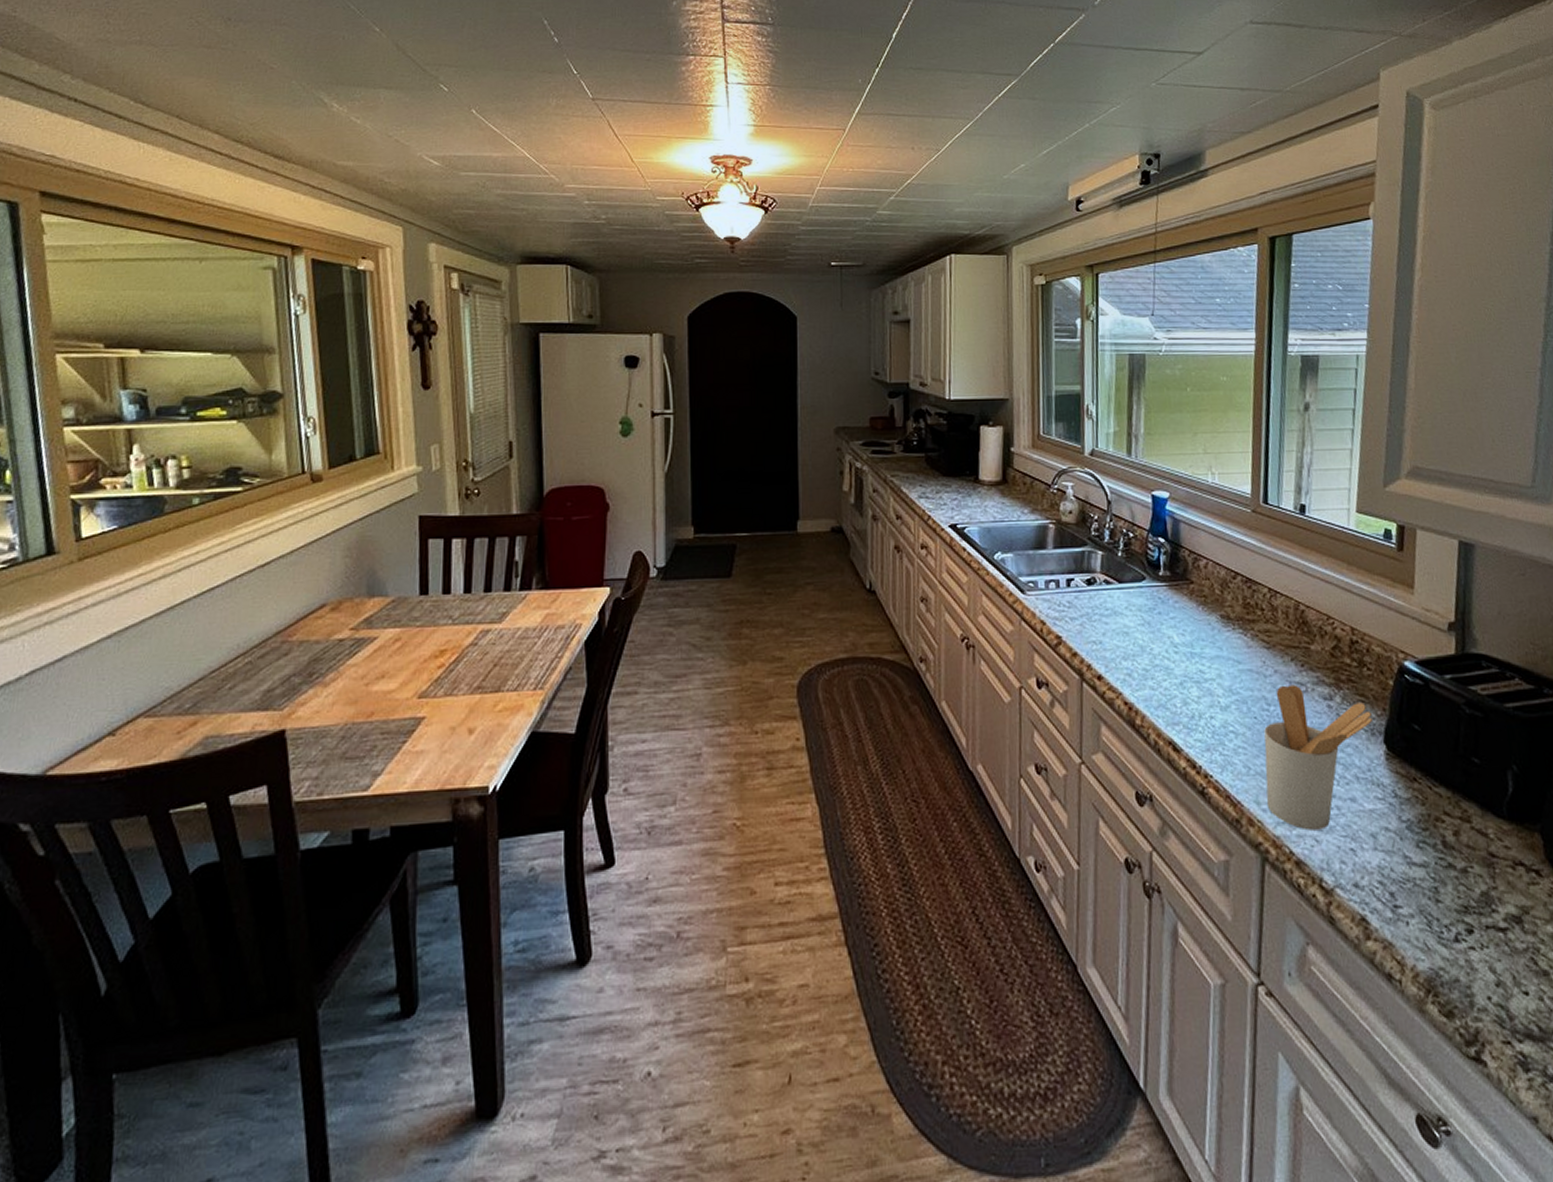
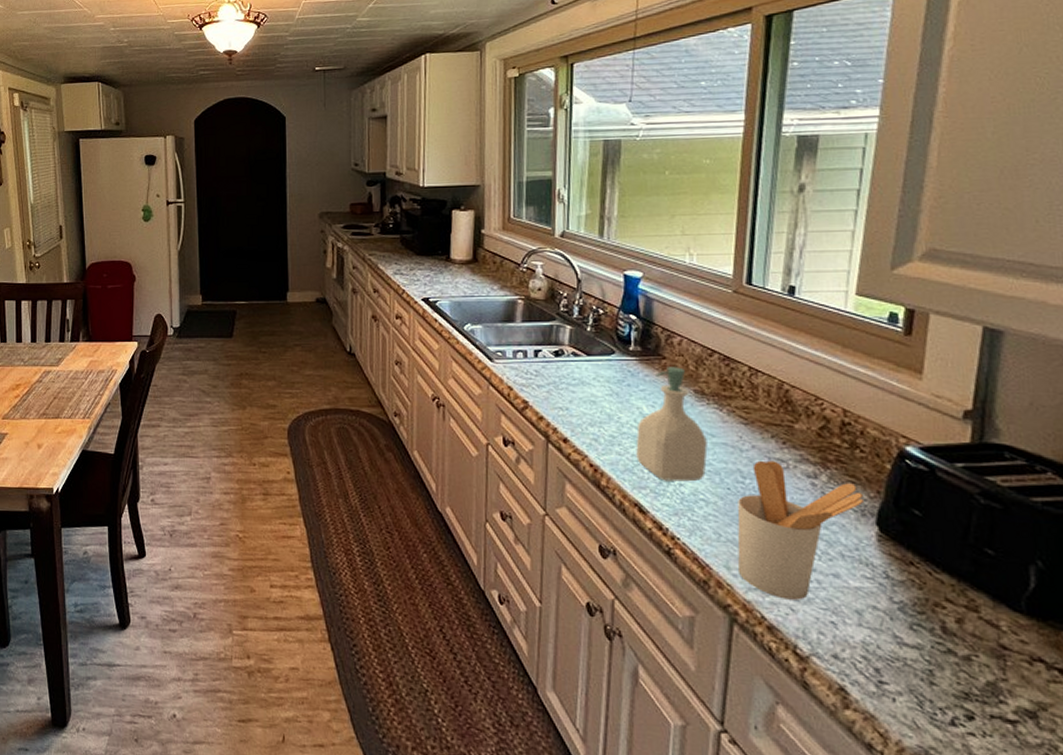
soap bottle: none [1168,591,1235,715] -> present [636,367,708,482]

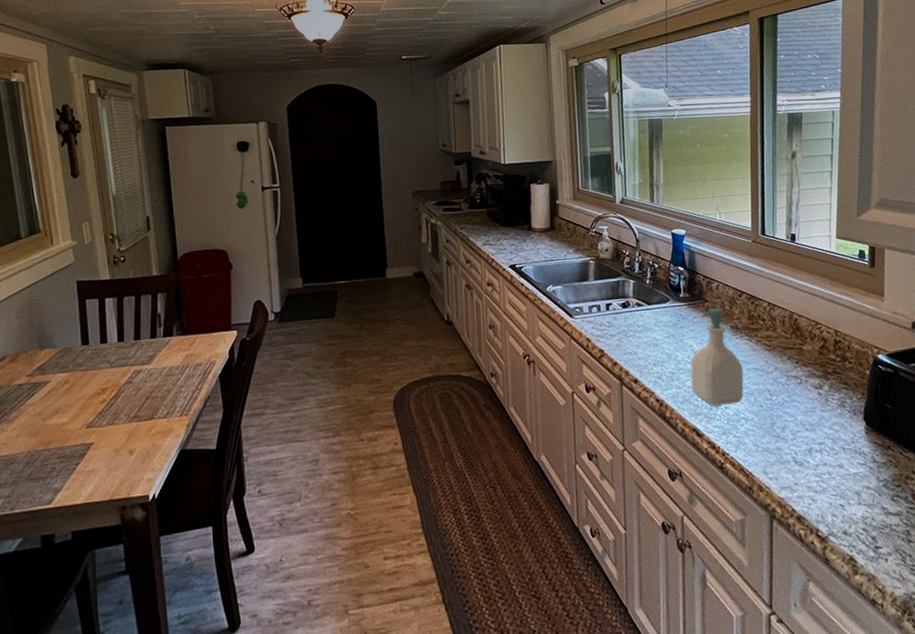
utensil holder: present [737,460,863,600] -> none [768,378,854,492]

